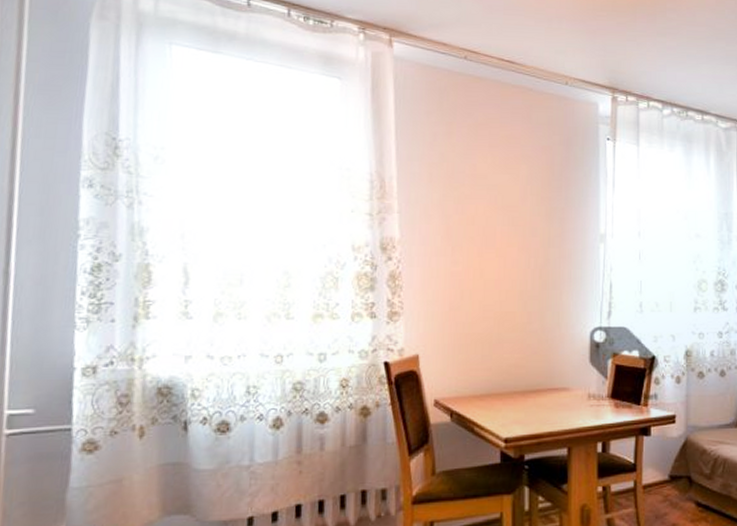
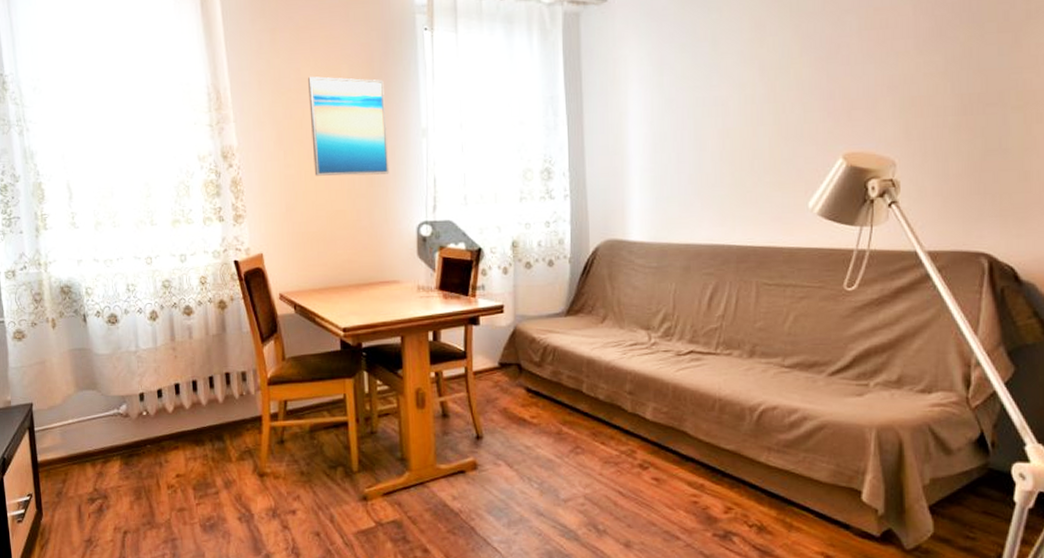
wall art: none [483,174,565,277] -> present [307,76,389,176]

